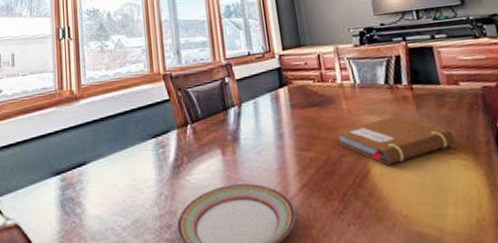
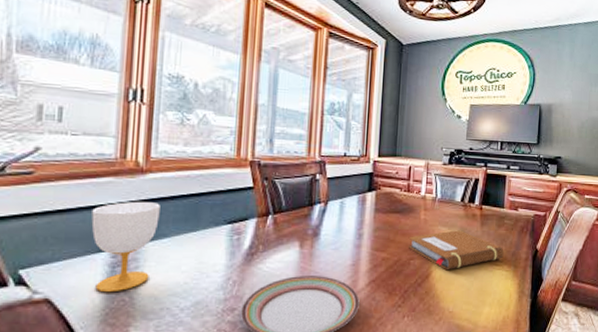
cup: none [42,125,95,216] -> present [91,201,160,293]

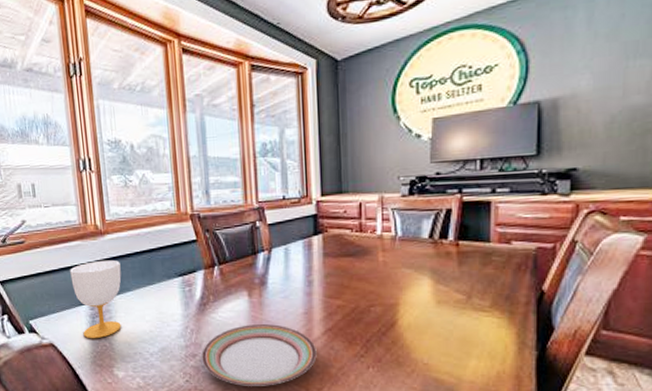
notebook: present [408,230,504,271] -> none [365,272,494,318]

